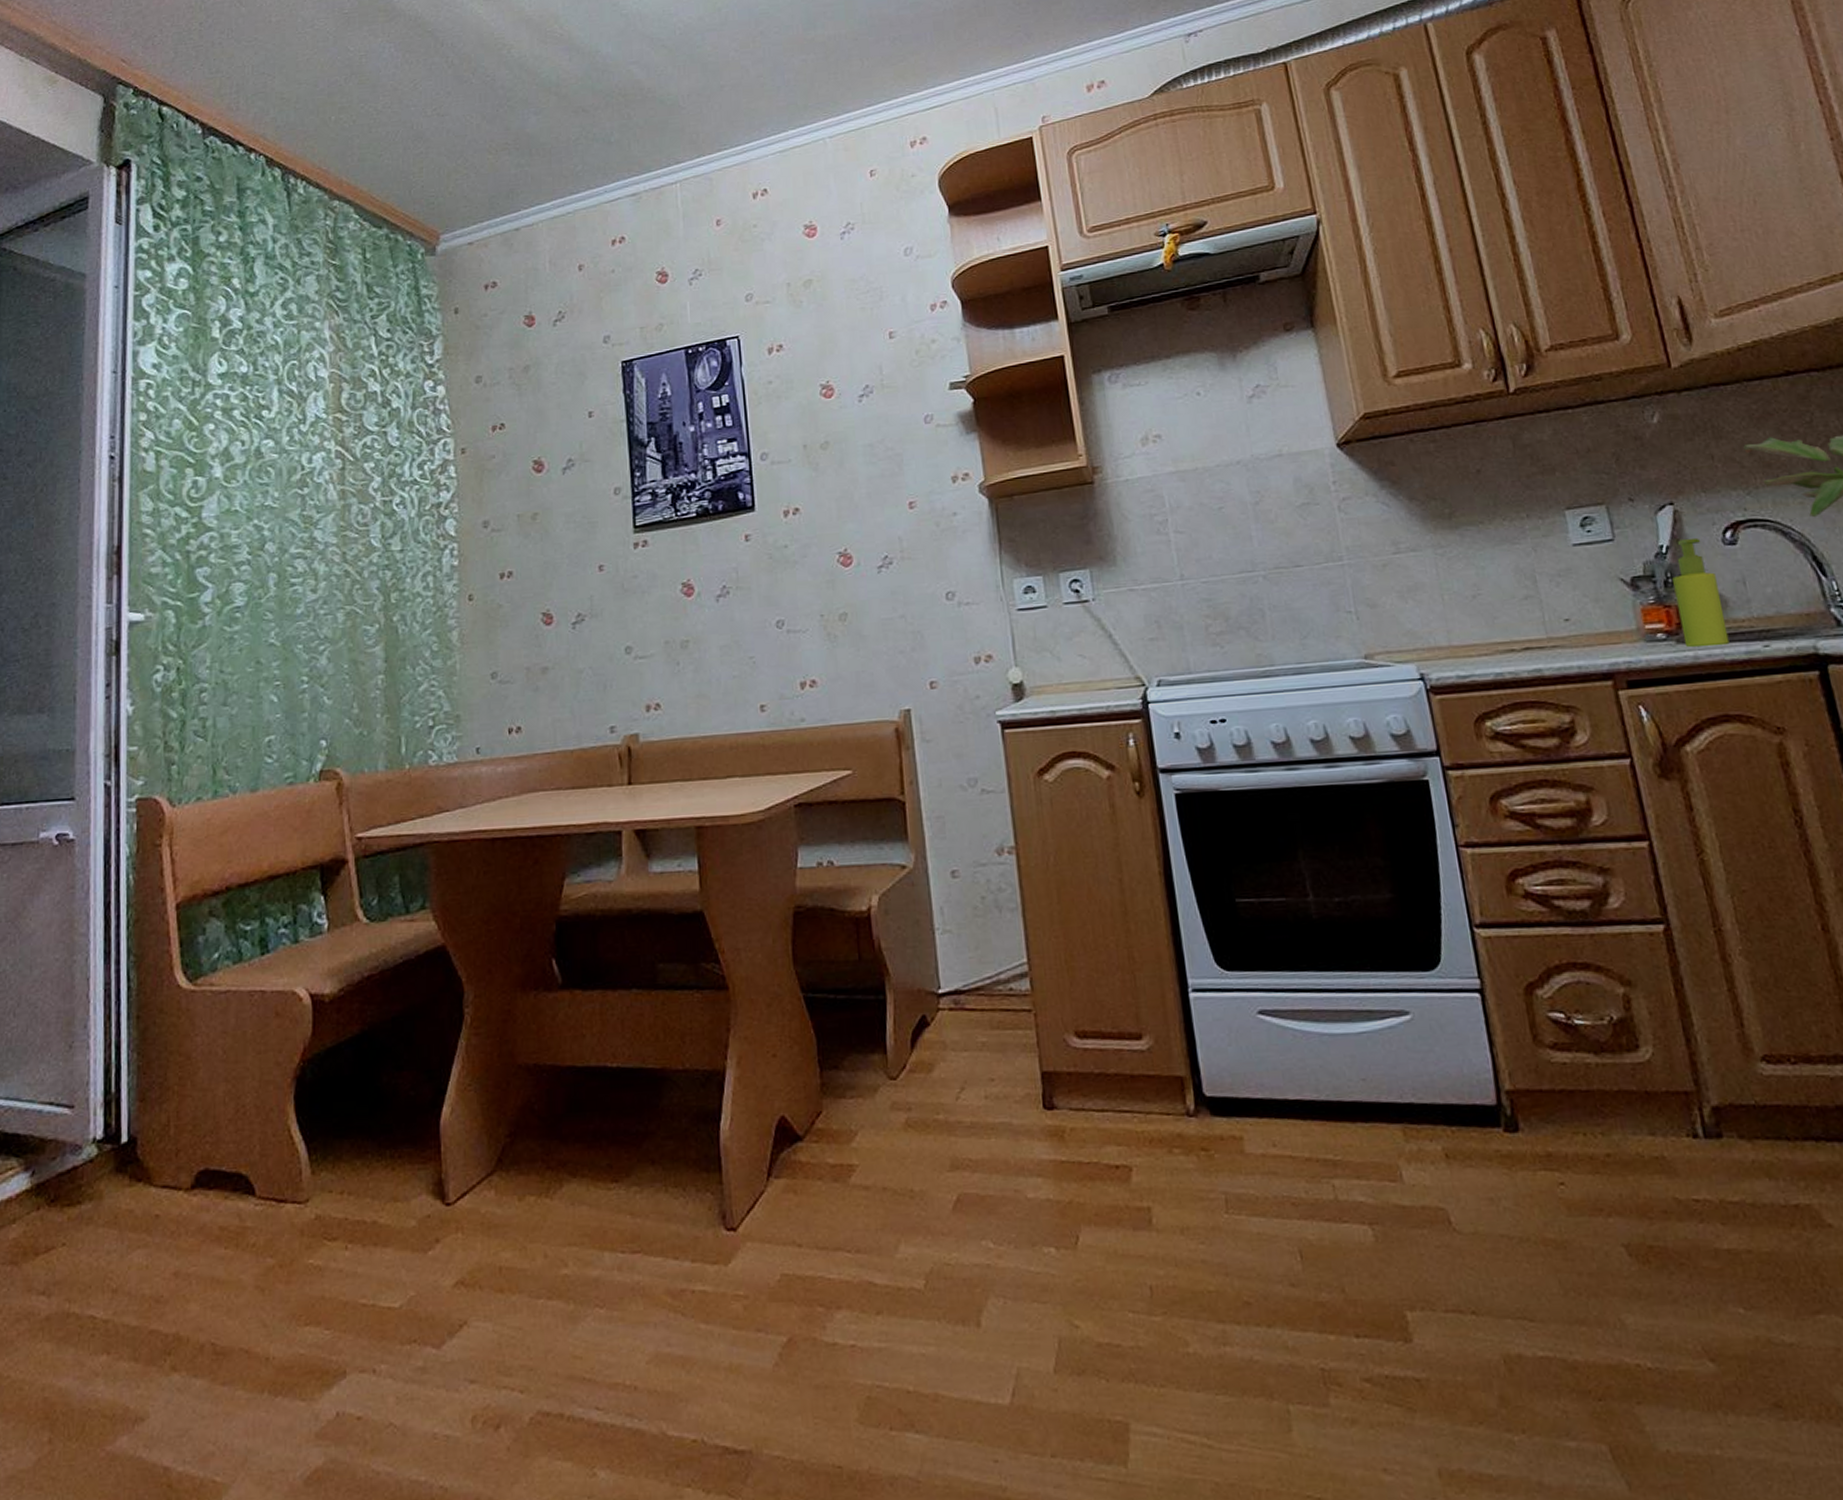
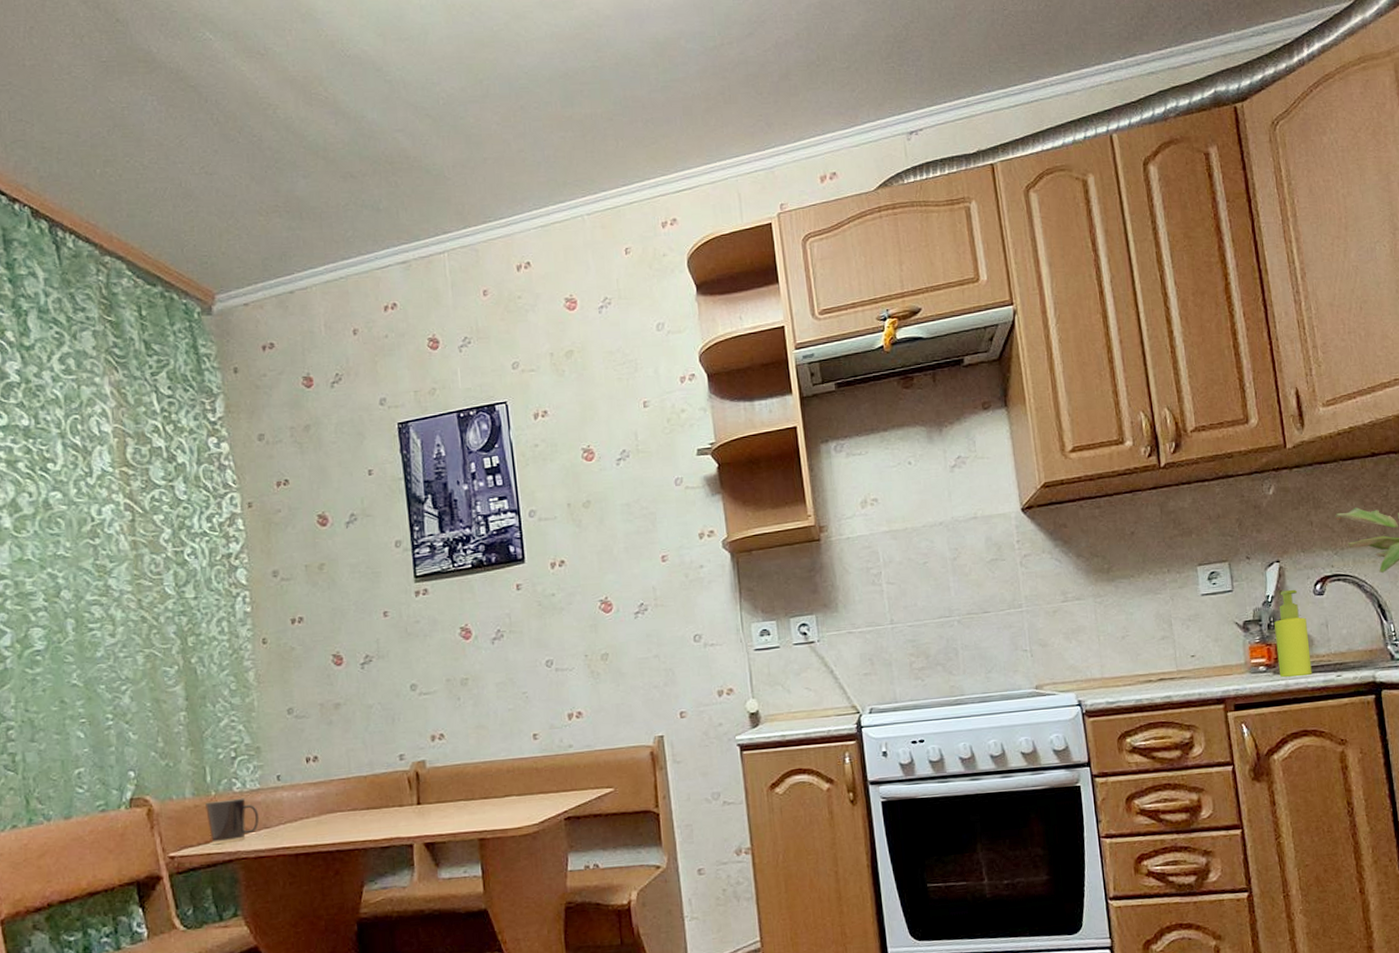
mug: none [398,772,455,826] -> present [205,798,260,845]

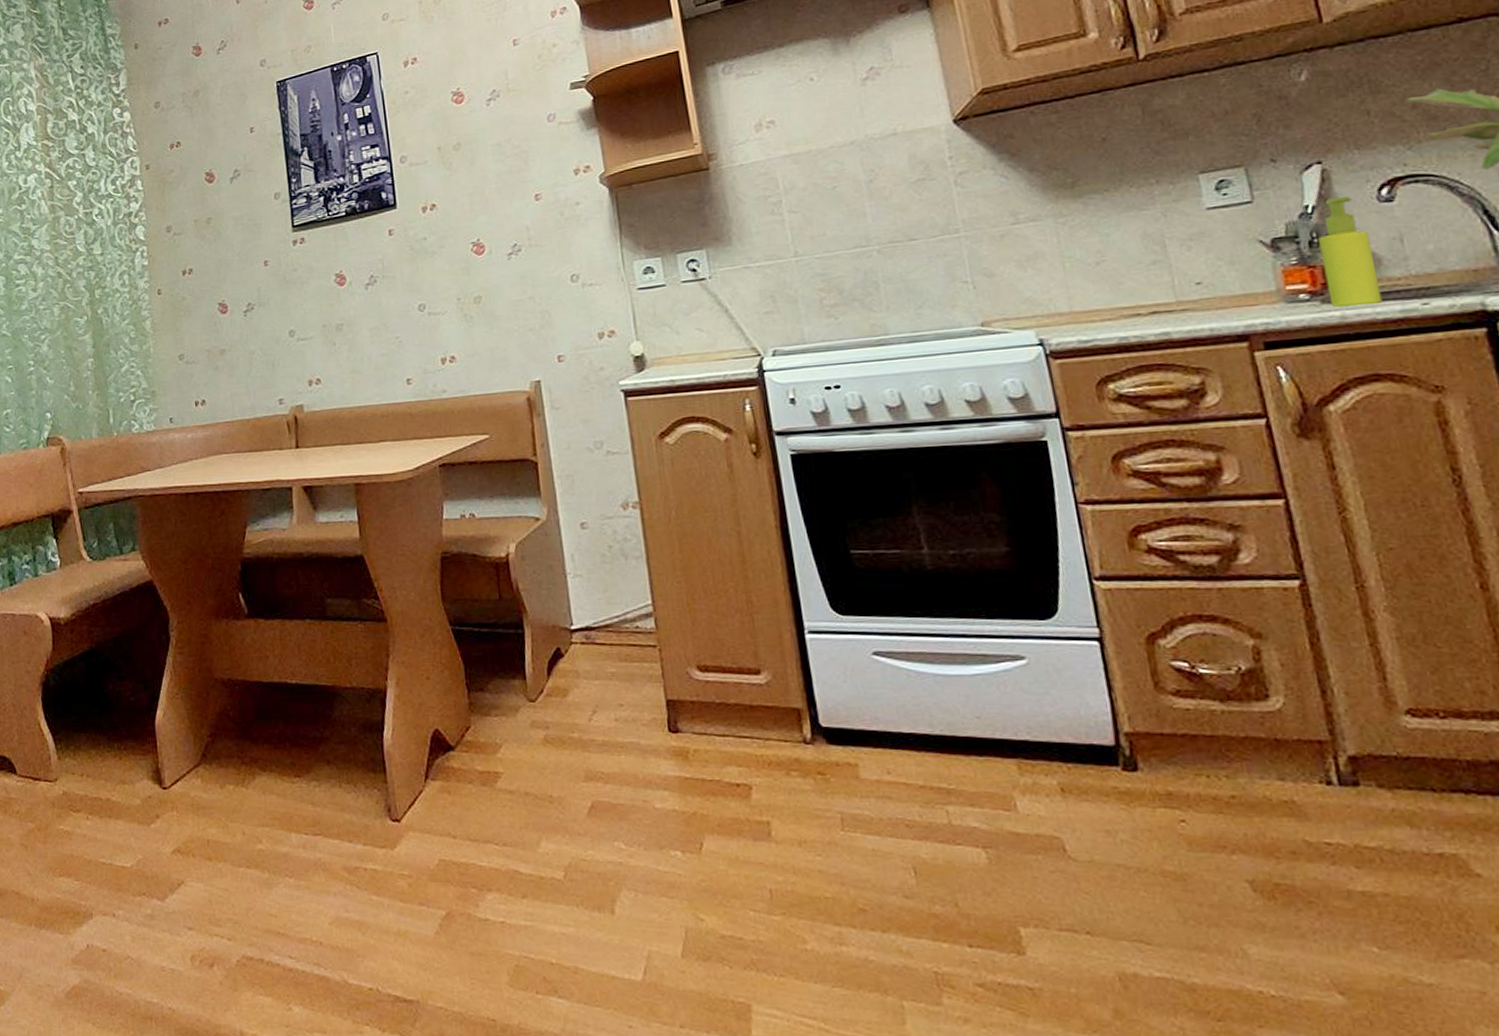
mug: present [205,798,260,845] -> none [109,438,155,483]

